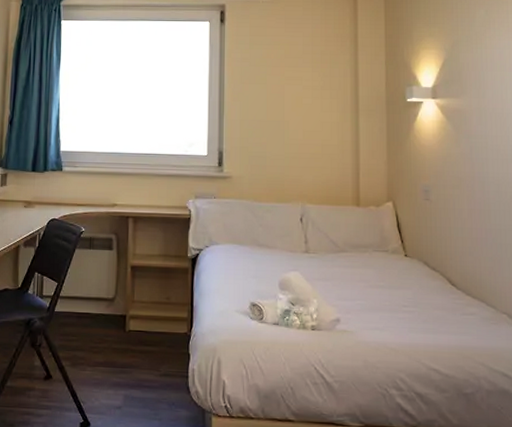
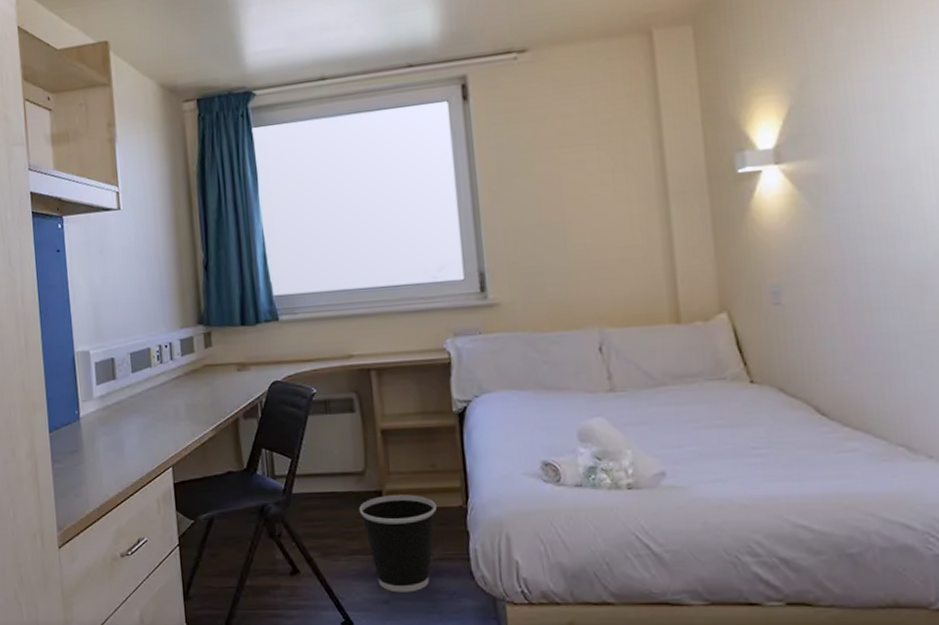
wastebasket: none [106,319,167,401] -> present [359,494,437,593]

